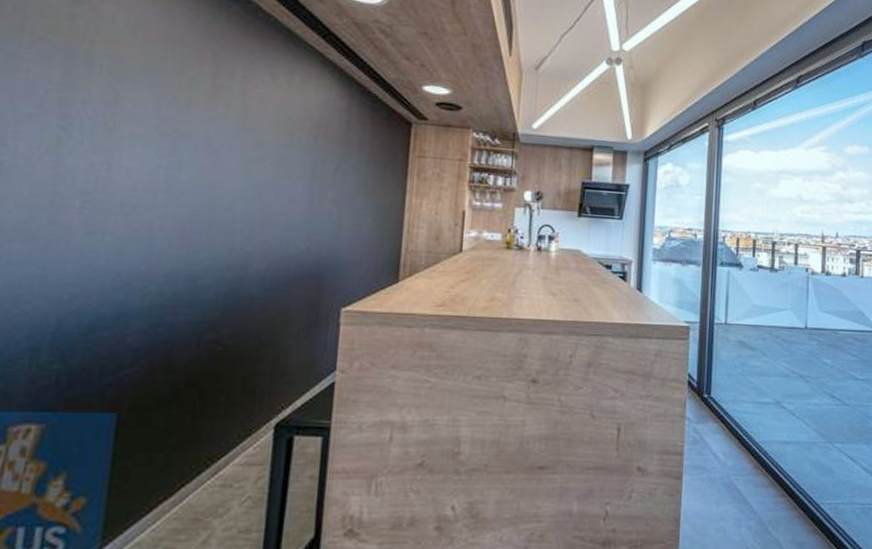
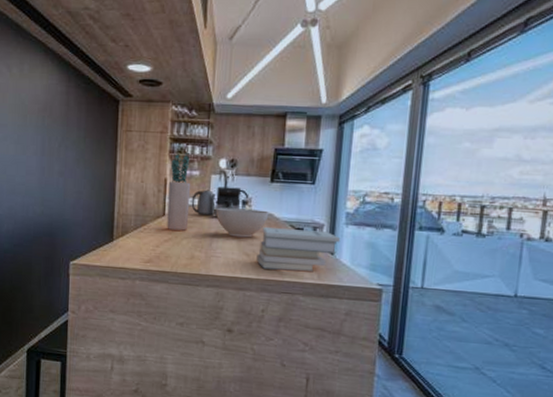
vase: none [464,179,493,270] -> present [167,149,191,232]
kettle: none [492,223,519,254] -> present [191,189,215,217]
coffee maker: none [519,220,548,254] -> present [215,186,242,218]
bowl: none [519,243,577,276] -> present [215,207,269,238]
books: none [563,264,649,312] -> present [256,227,341,273]

